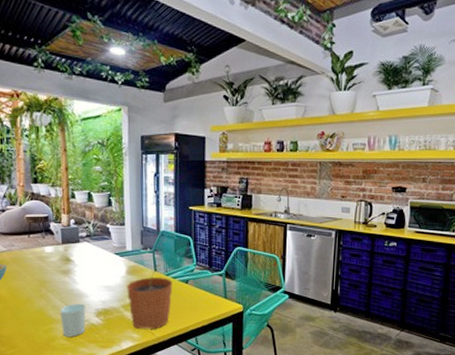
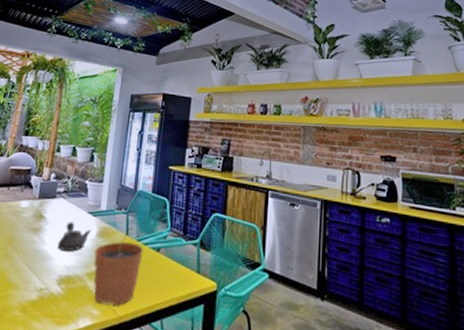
cup: present [60,303,86,337] -> none [18,267,49,308]
teapot: none [89,263,120,289] -> present [57,222,91,252]

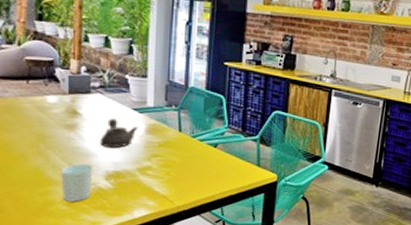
cup: none [18,267,49,308] -> present [61,163,93,202]
plant pot: present [93,226,143,306] -> none [145,123,199,198]

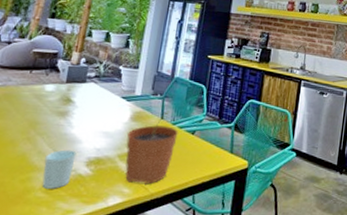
teapot: present [100,118,138,149] -> none [86,106,124,135]
plant pot: none [145,123,199,198] -> present [125,111,178,185]

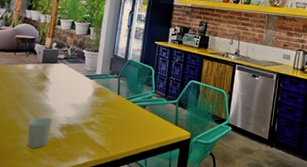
plant pot: present [125,111,178,185] -> none [90,88,132,149]

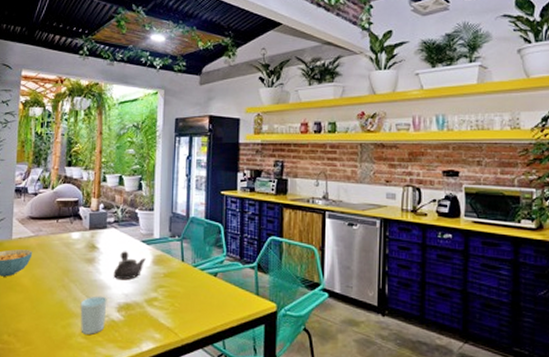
teapot: none [59,83,88,106] -> present [113,251,146,280]

